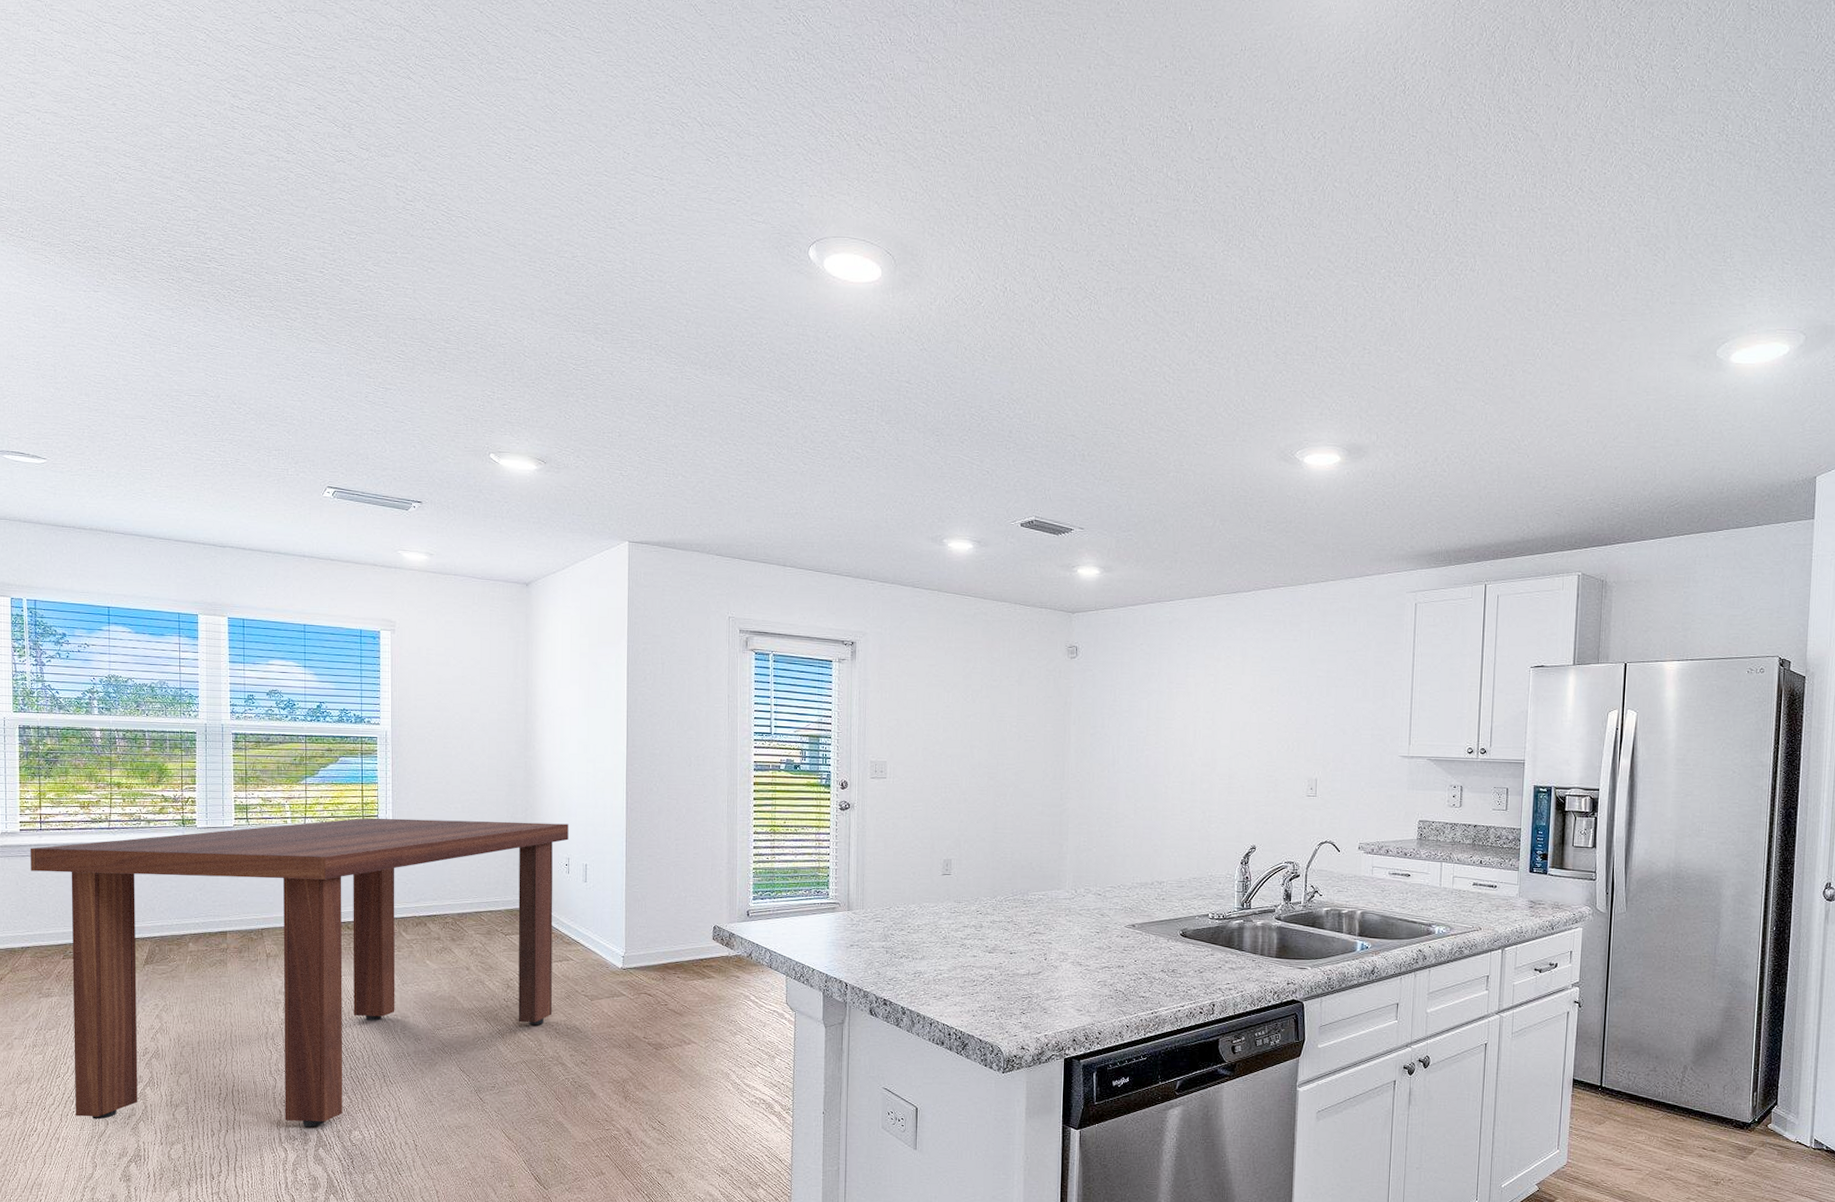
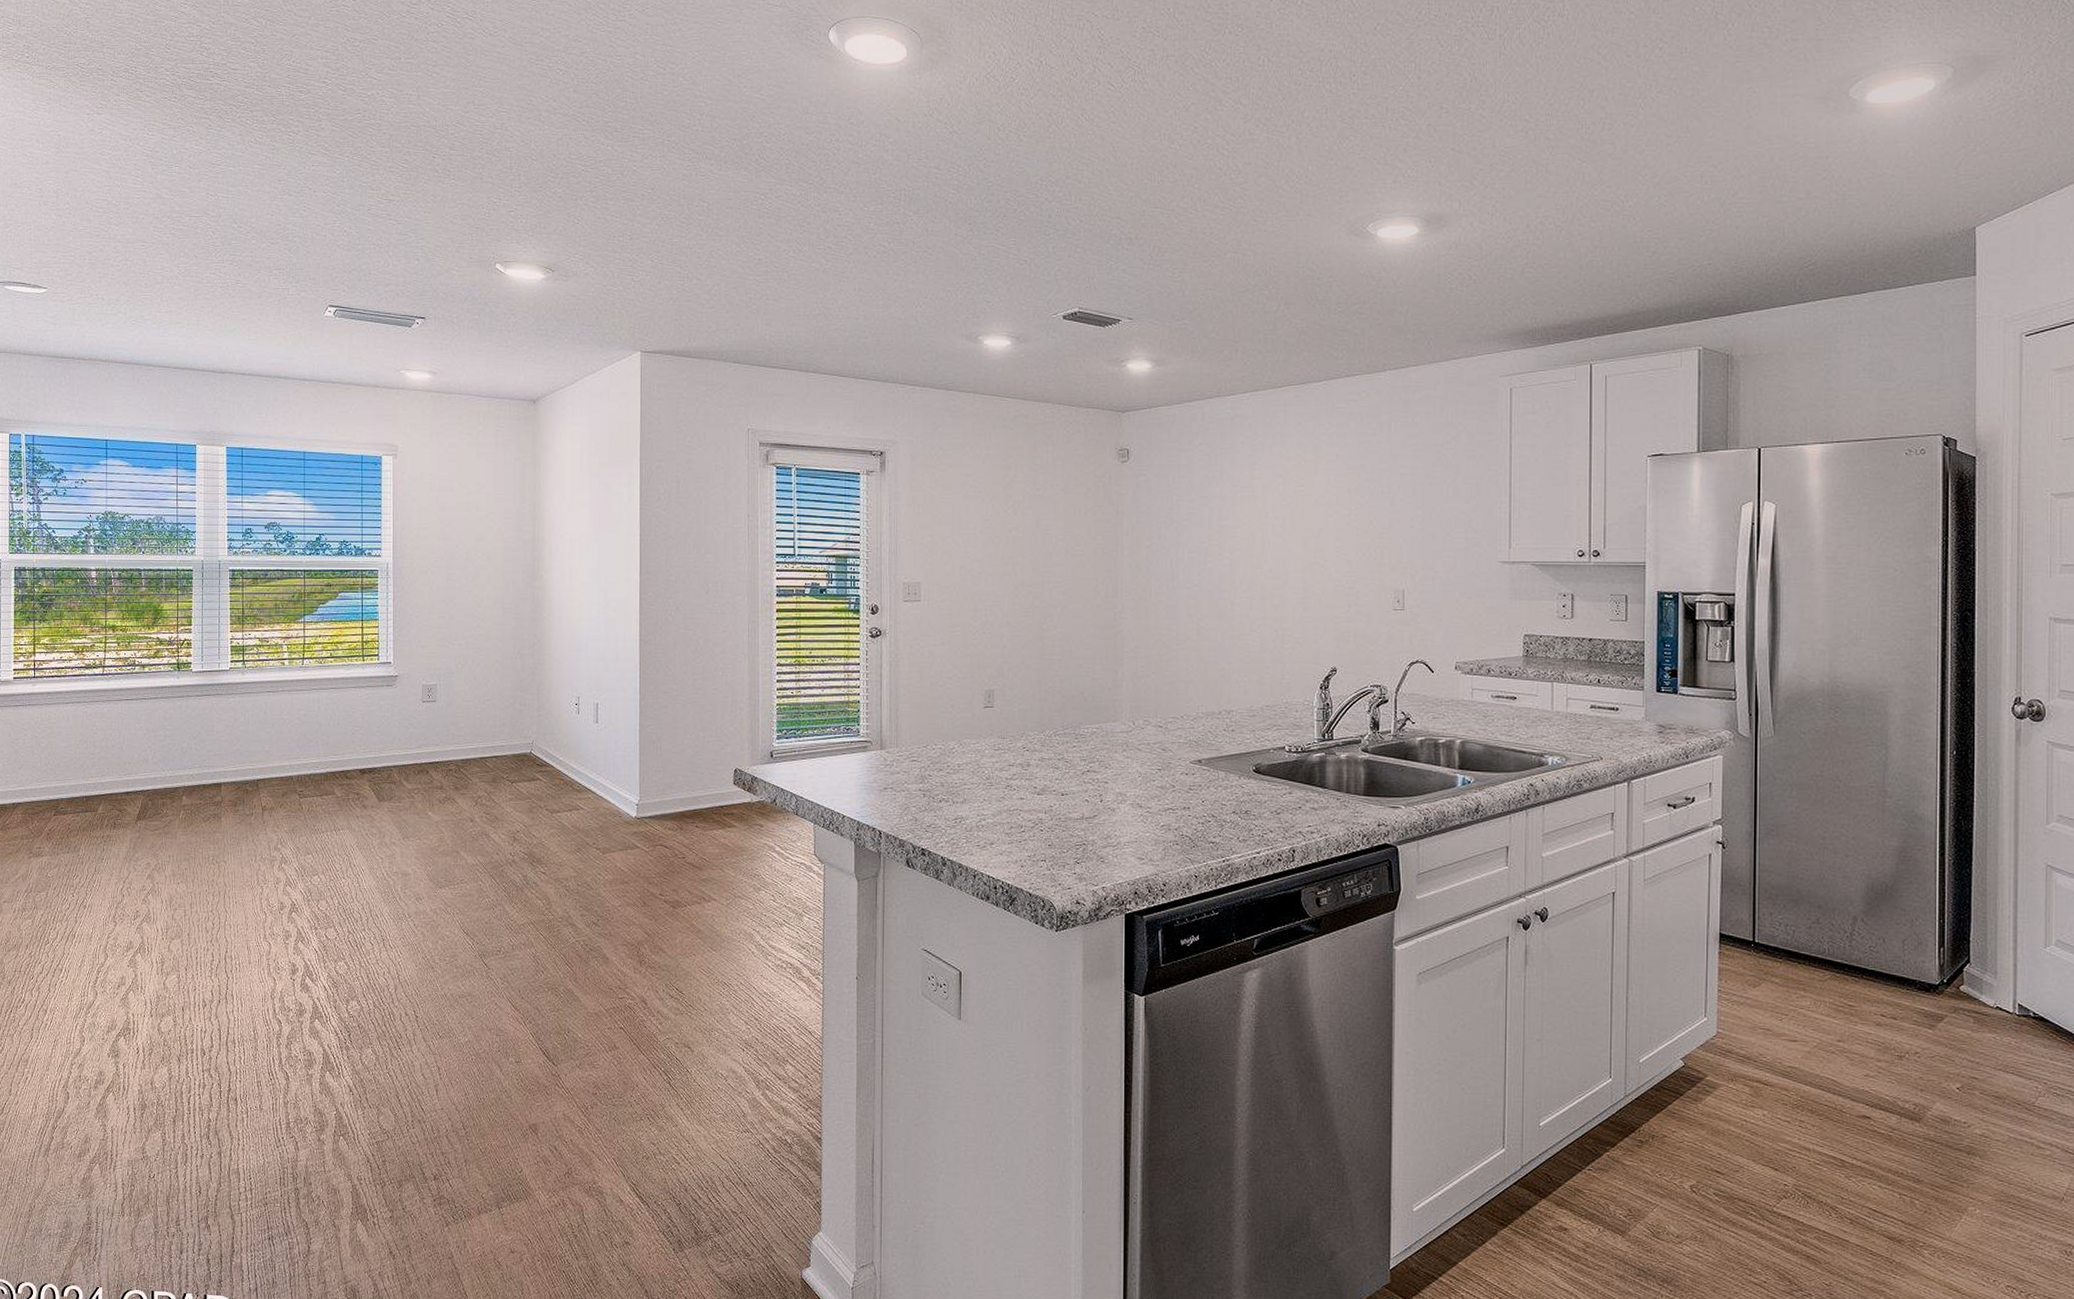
dining table: present [30,818,569,1127] -> none [23,657,579,997]

